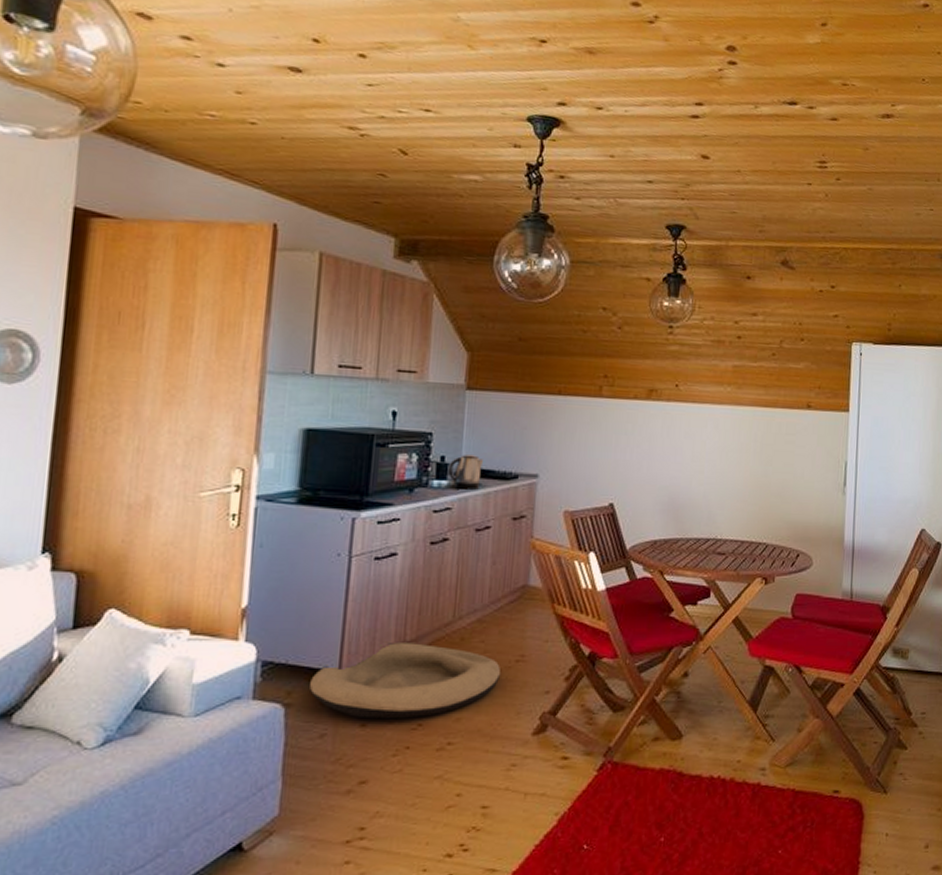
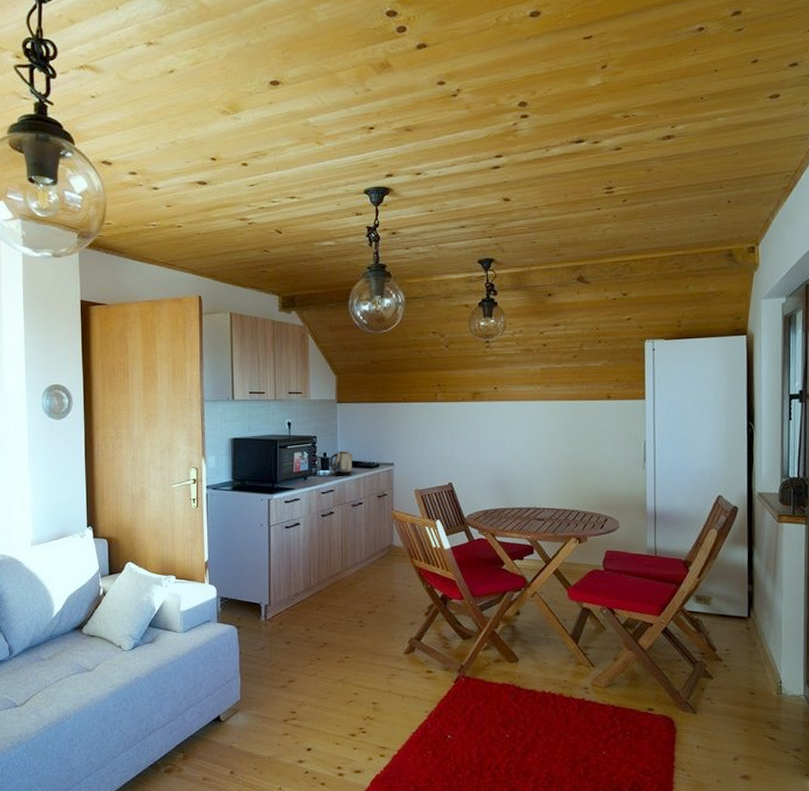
dog bed: present [310,643,501,719] -> none [252,586,379,639]

